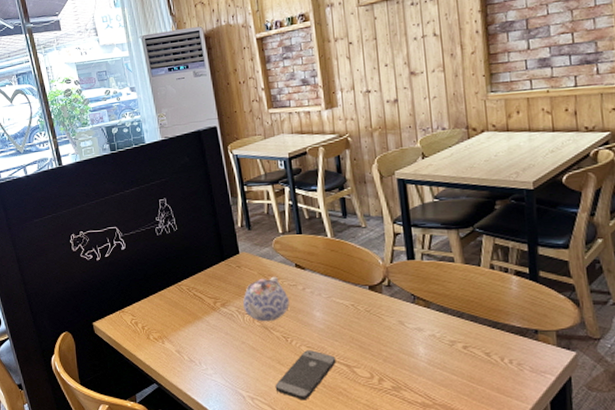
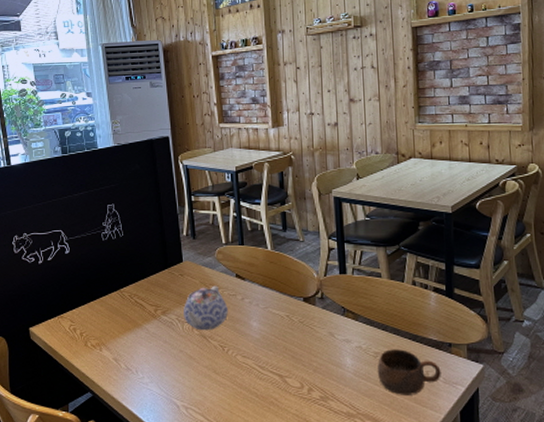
smartphone: present [275,350,336,401] -> none [209,360,269,410]
cup: none [453,337,527,385] -> present [377,349,441,395]

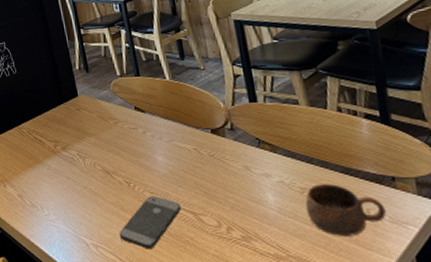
teapot: present [184,285,228,331] -> none [83,119,130,166]
smartphone: none [209,360,269,410] -> present [119,196,181,250]

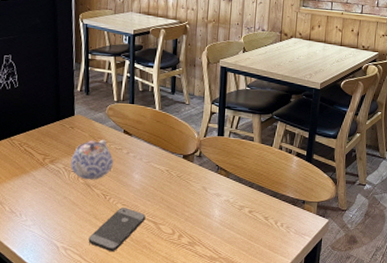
teapot: none [83,119,130,166] -> present [71,139,113,180]
cup: present [305,184,387,236] -> none [240,203,294,243]

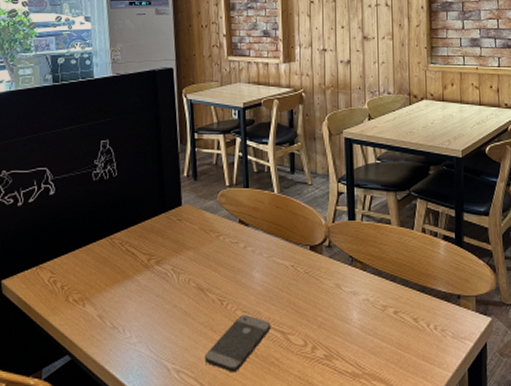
teapot: present [71,139,113,180] -> none [180,232,229,283]

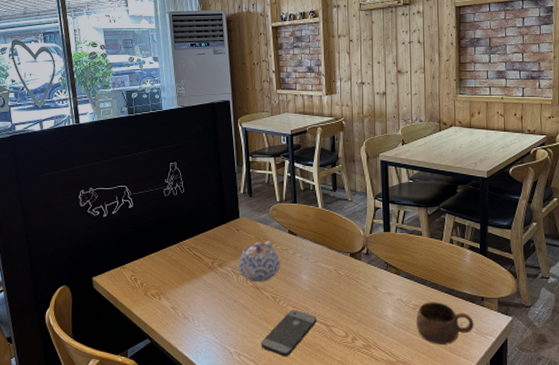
teapot: none [180,232,229,283] -> present [239,240,280,283]
cup: none [384,302,450,352] -> present [416,302,474,345]

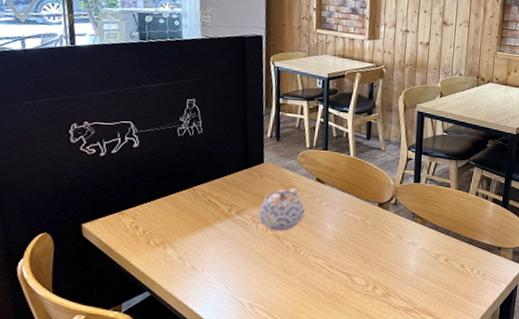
smartphone: present [261,310,317,357] -> none [277,260,339,307]
cup: present [416,302,474,345] -> none [436,251,490,292]

